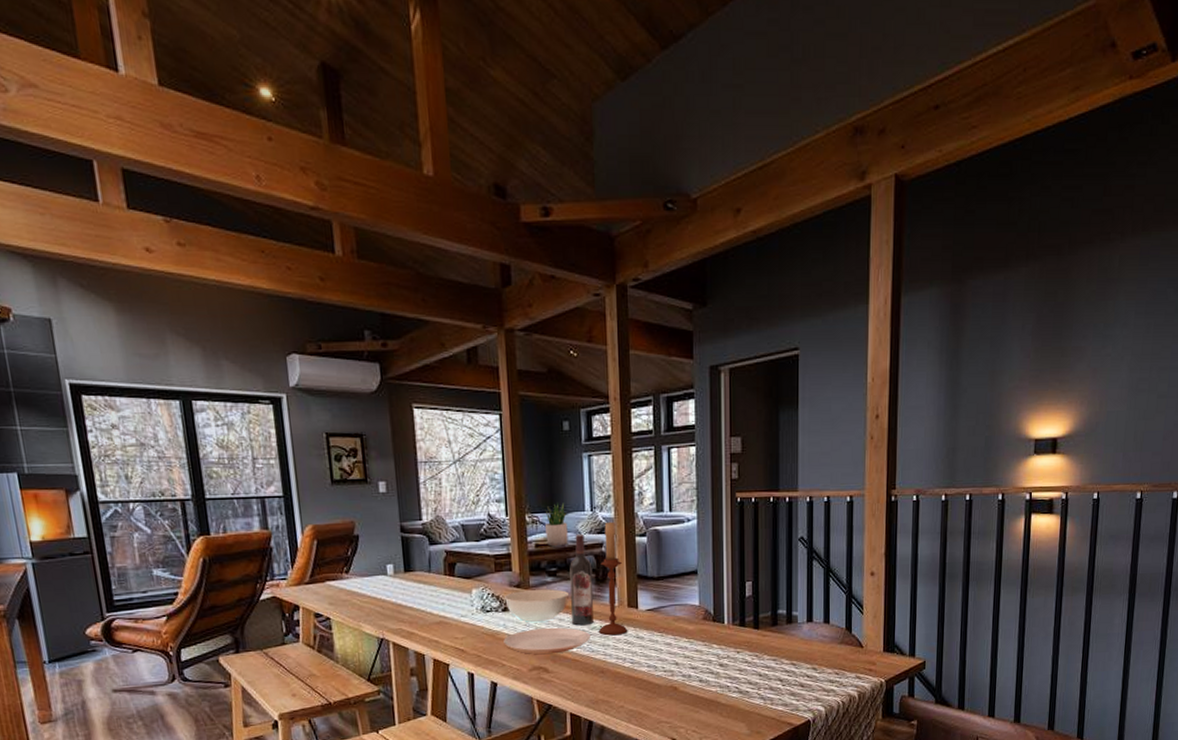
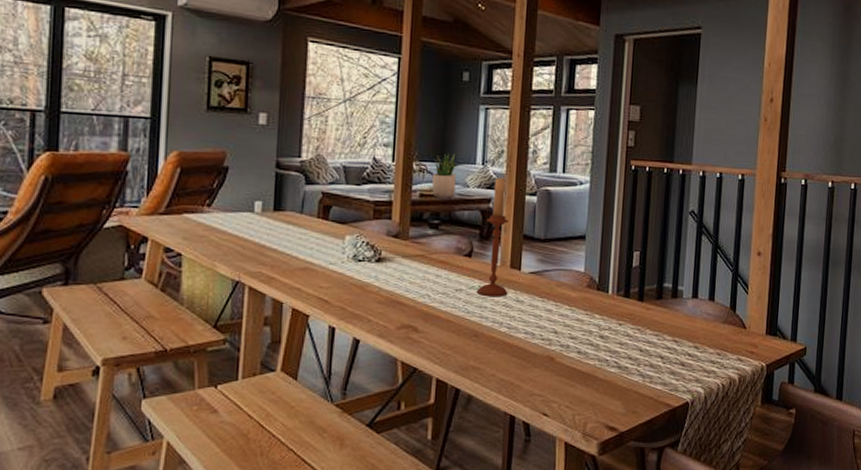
plate: present [503,627,590,655] -> none [373,283,467,312]
bowl: present [505,589,570,623] -> none [380,241,450,277]
wine bottle: present [569,533,594,626] -> none [450,187,478,284]

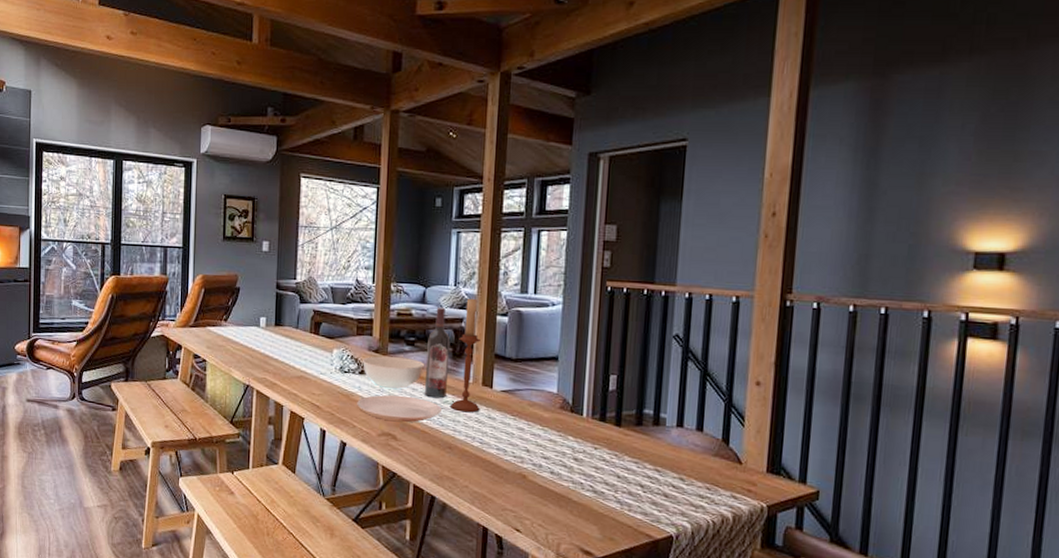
plate: none [373,283,467,312] -> present [357,395,442,423]
bowl: none [380,241,450,277] -> present [363,356,425,390]
planter: present [432,153,457,198] -> none [408,275,431,317]
wine bottle: none [450,187,478,284] -> present [425,307,451,398]

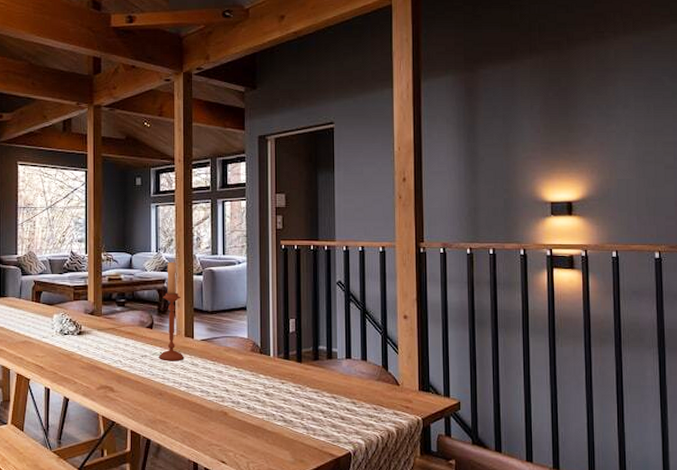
plate: present [357,395,442,423] -> none [77,351,151,375]
bowl: present [363,356,425,390] -> none [80,316,135,346]
wine bottle: present [425,307,451,398] -> none [136,271,156,351]

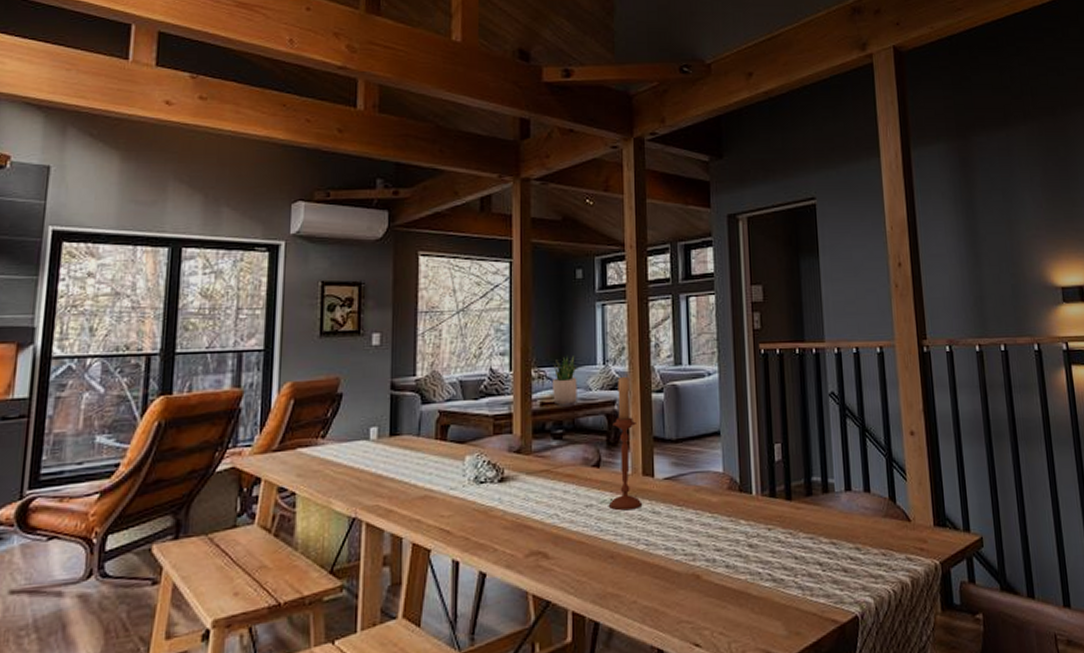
planter: none [118,244,136,281] -> present [553,356,577,405]

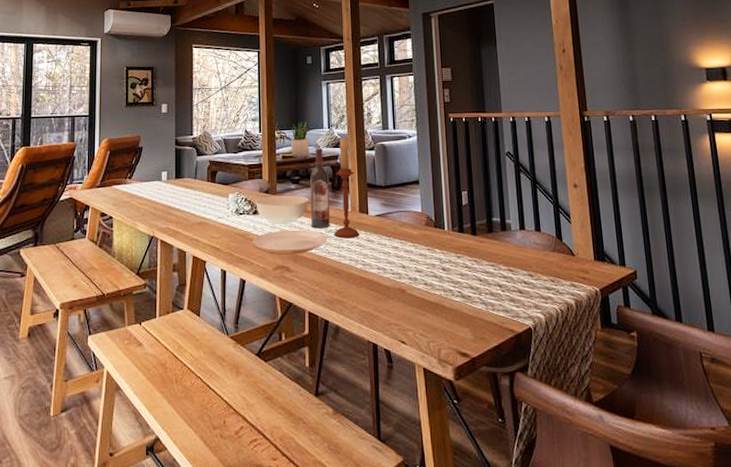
plate: none [497,501,599,536] -> present [253,229,327,255]
bowl: none [502,454,577,496] -> present [255,195,310,225]
wine bottle: none [578,390,604,499] -> present [310,147,330,229]

